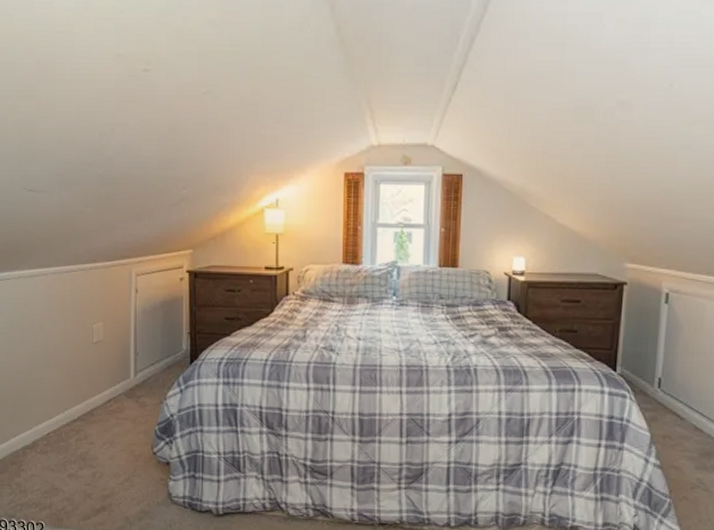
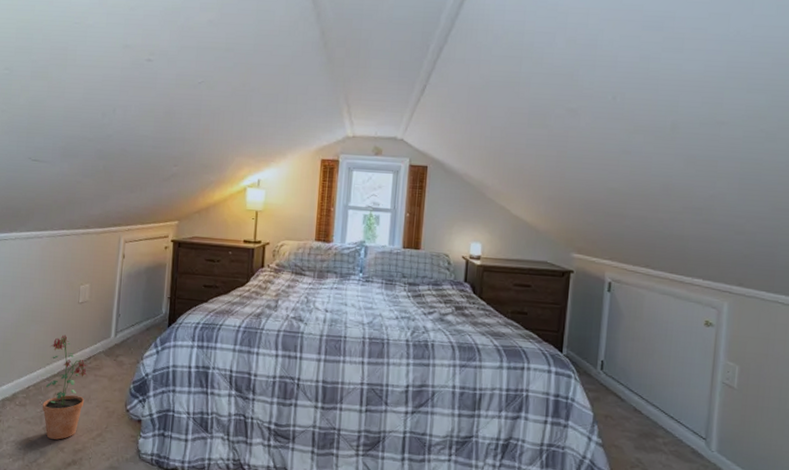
potted plant: none [65,377,109,486] -> present [42,334,87,440]

